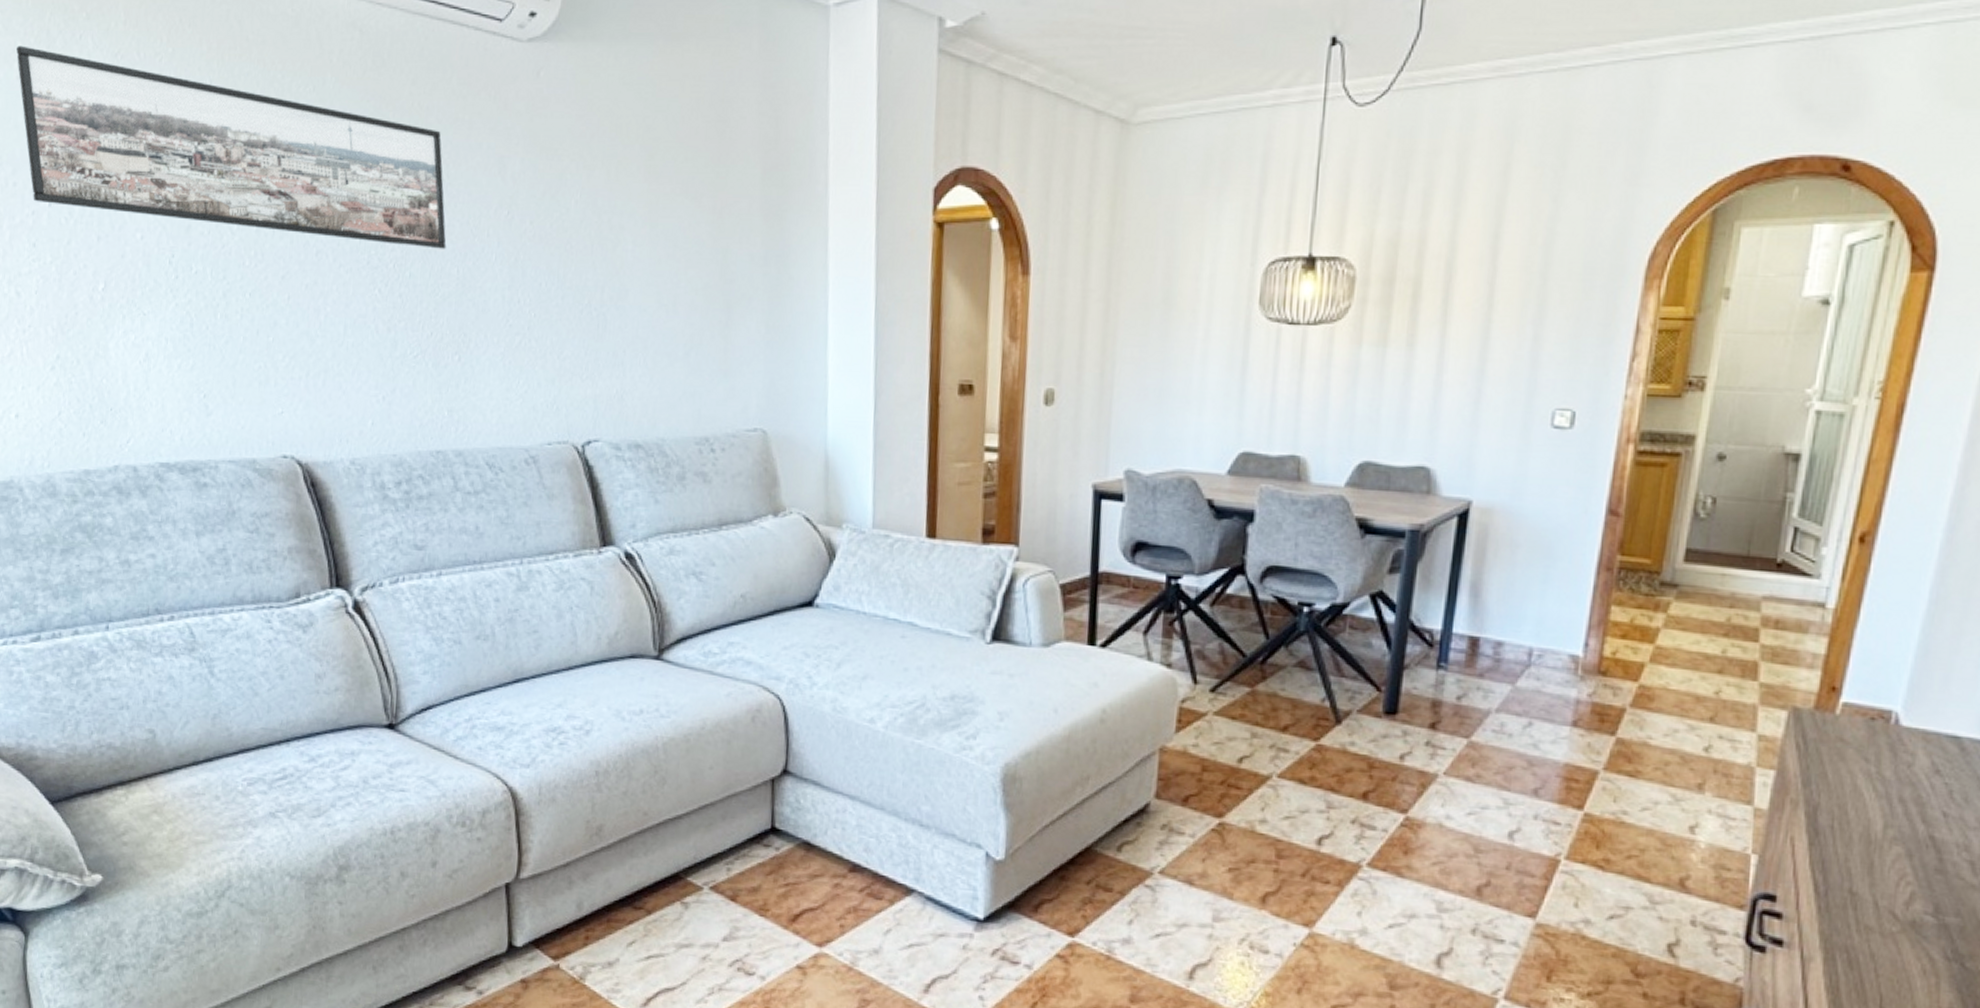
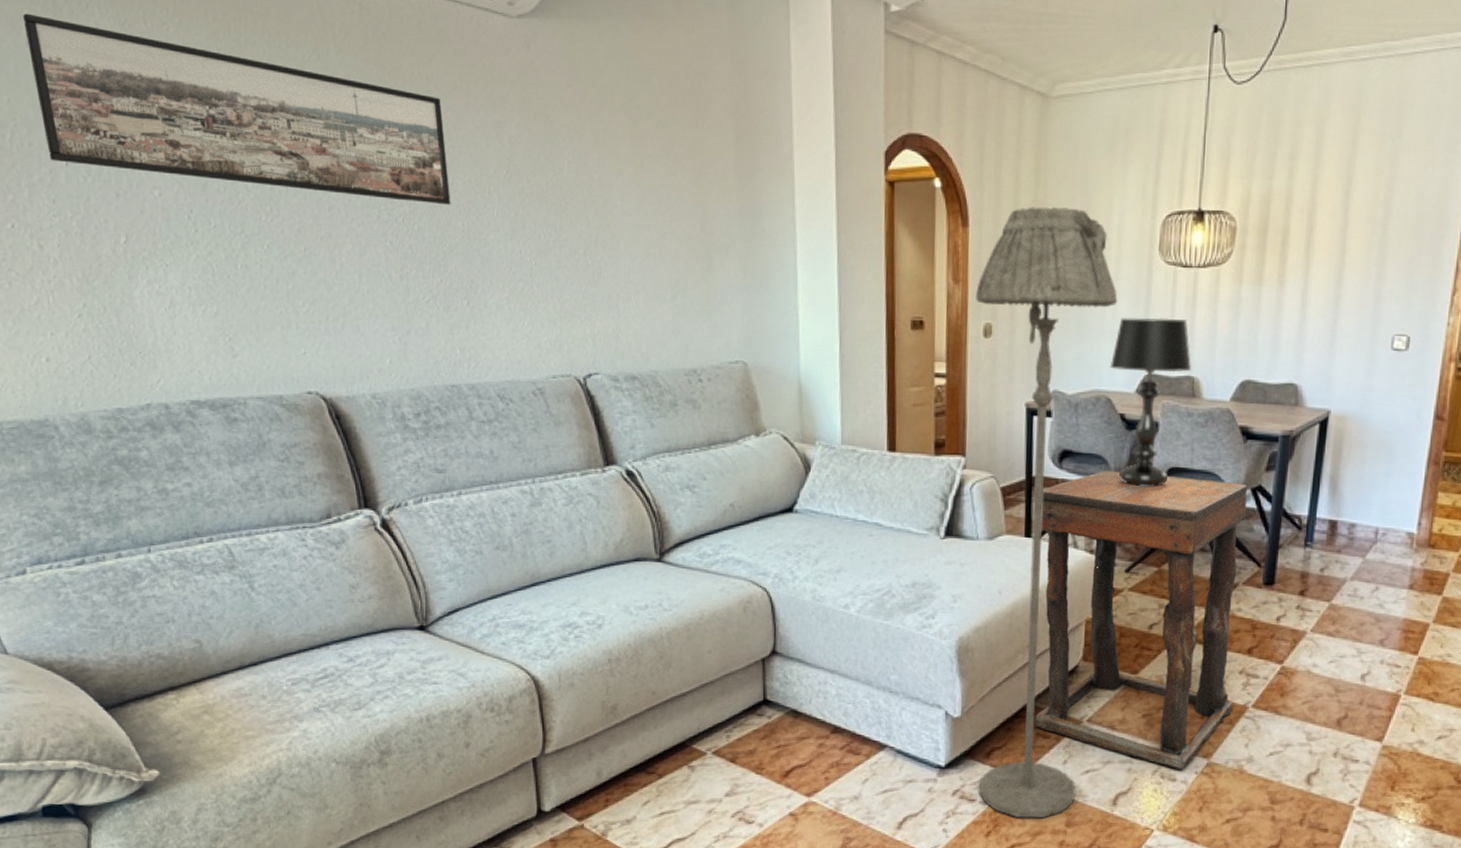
floor lamp: none [1023,252,1208,991] -> present [976,207,1118,819]
side table: none [1093,566,1364,939] -> present [1033,470,1247,769]
table lamp: none [1196,384,1298,588] -> present [1109,317,1192,486]

